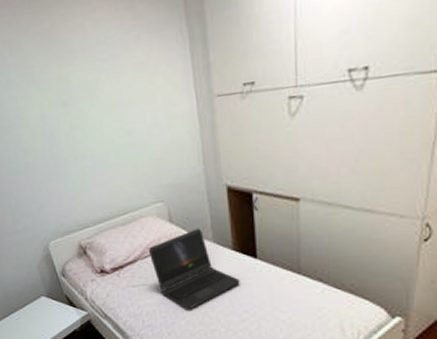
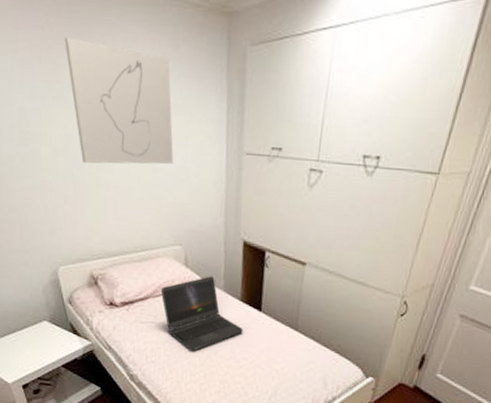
wall art: none [30,19,144,139] -> present [64,37,174,165]

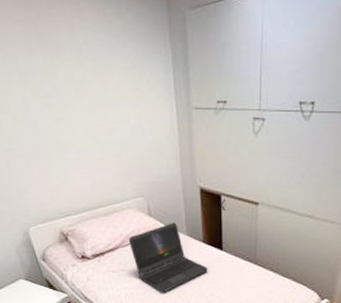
wall art: present [64,37,174,165] -> none [13,12,128,129]

